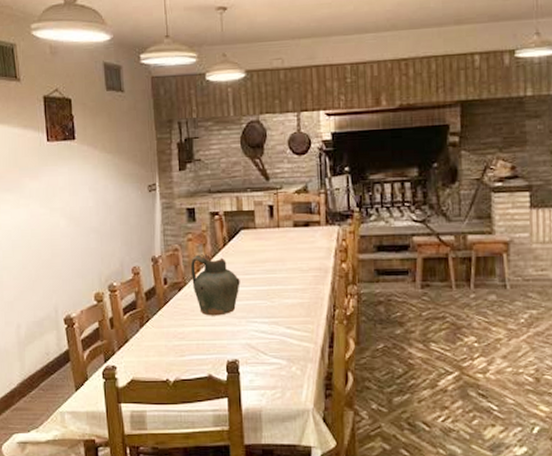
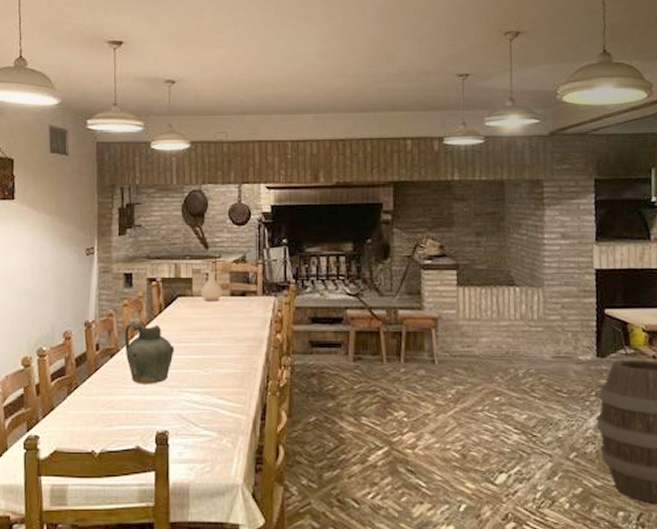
pitcher: none [261,203,286,233] -> present [199,271,223,302]

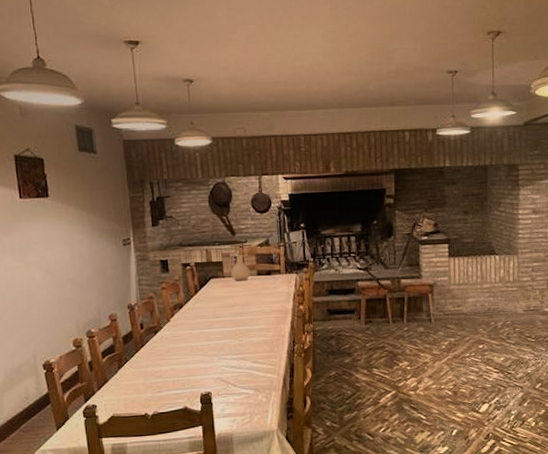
ceramic jug: present [124,320,174,384] -> none [165,301,211,355]

